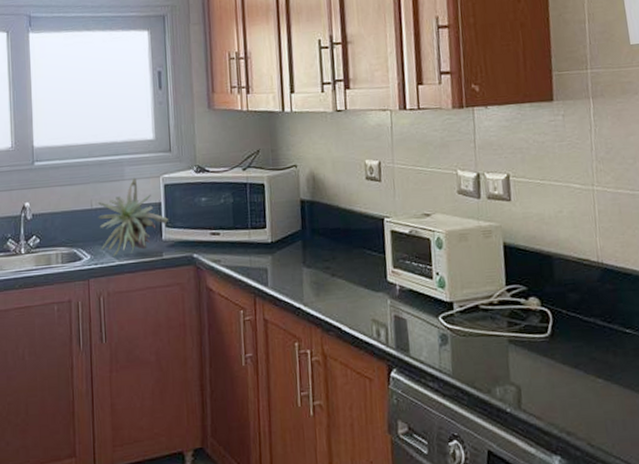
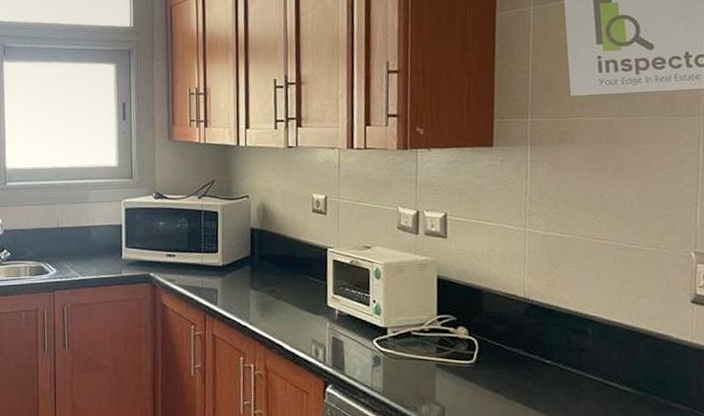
plant: present [97,177,169,258] -> none [63,200,129,273]

